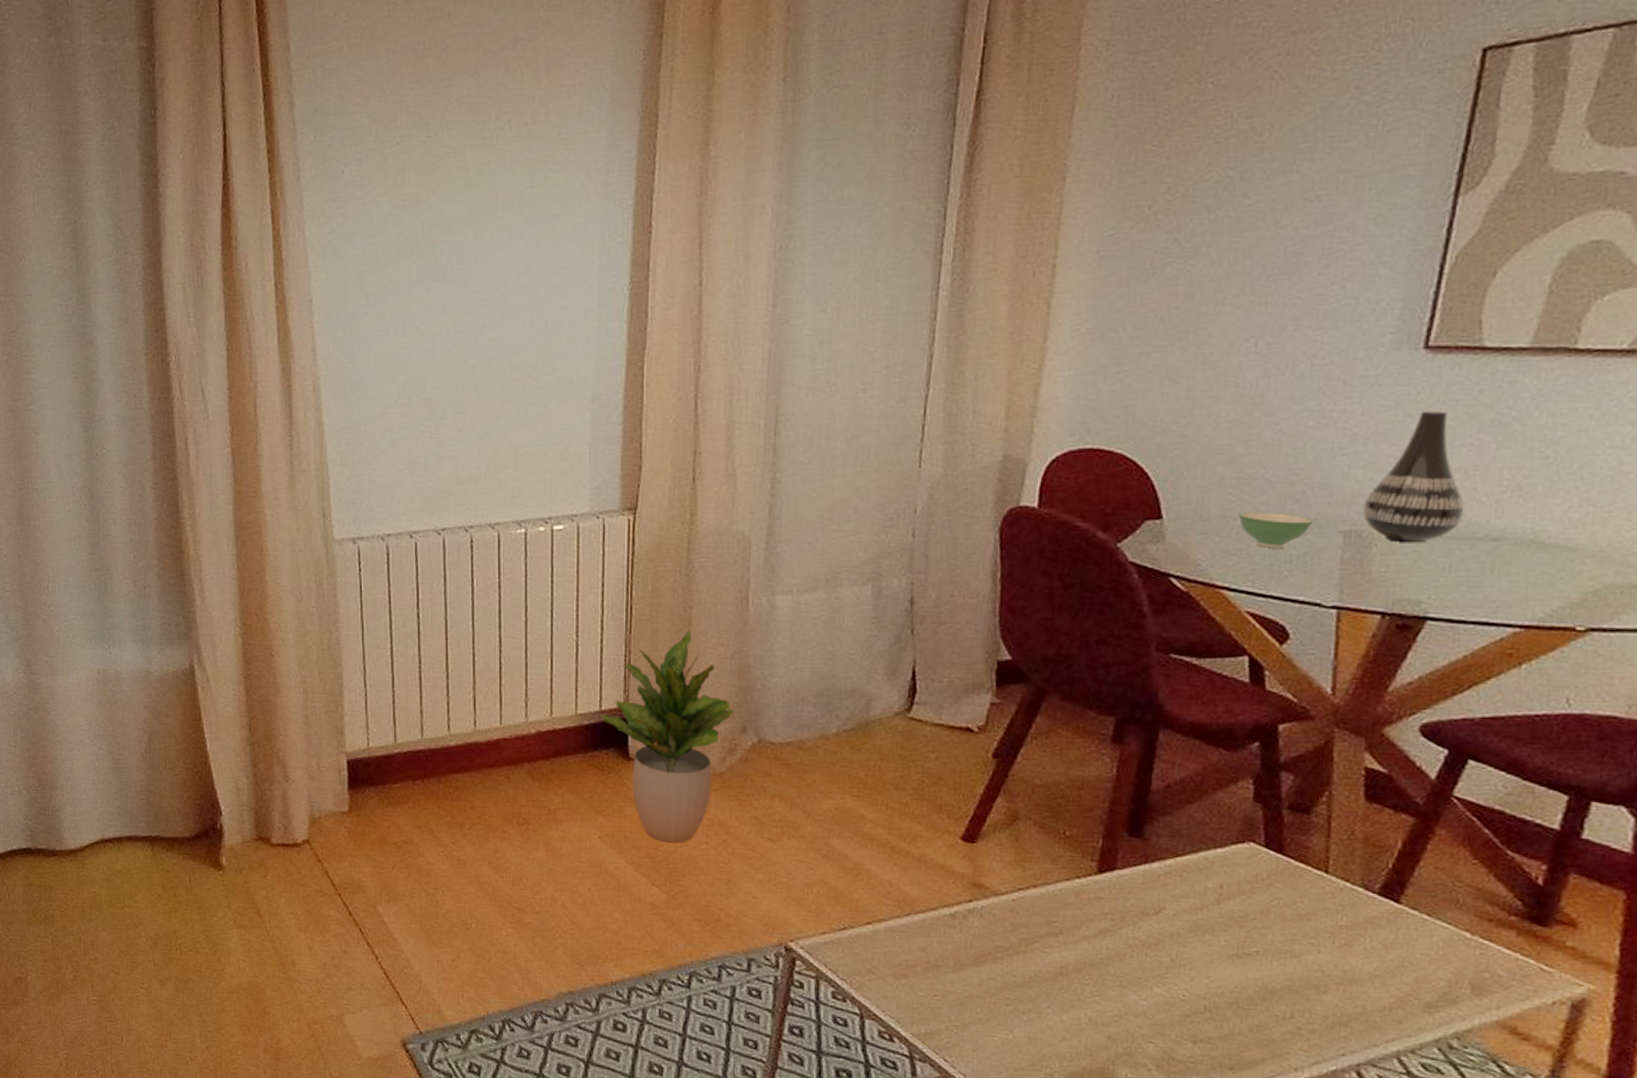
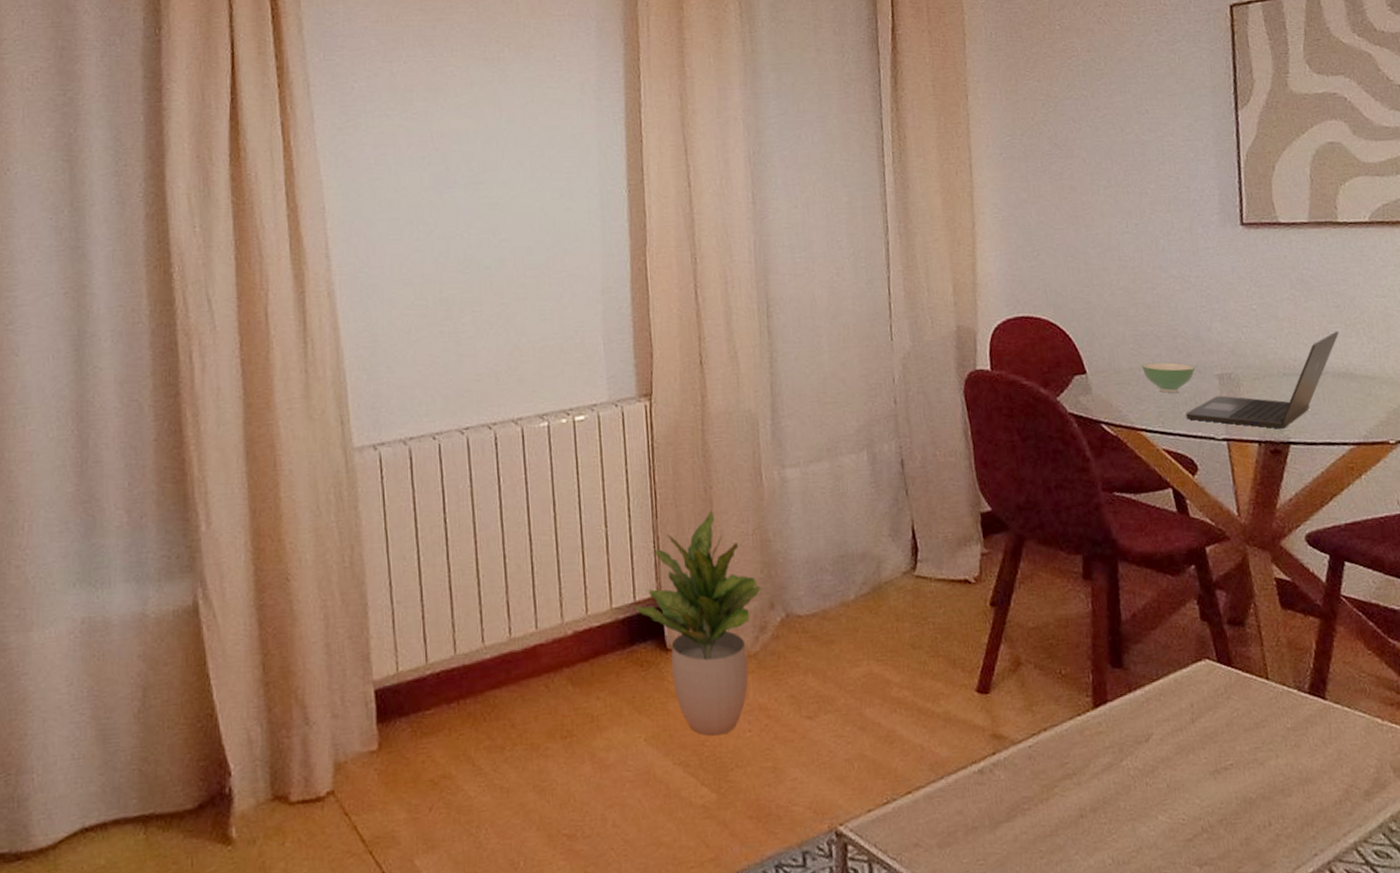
laptop: none [1287,488,1539,601] -> present [1186,330,1340,429]
vase: present [1363,410,1465,543] -> none [1227,273,1296,381]

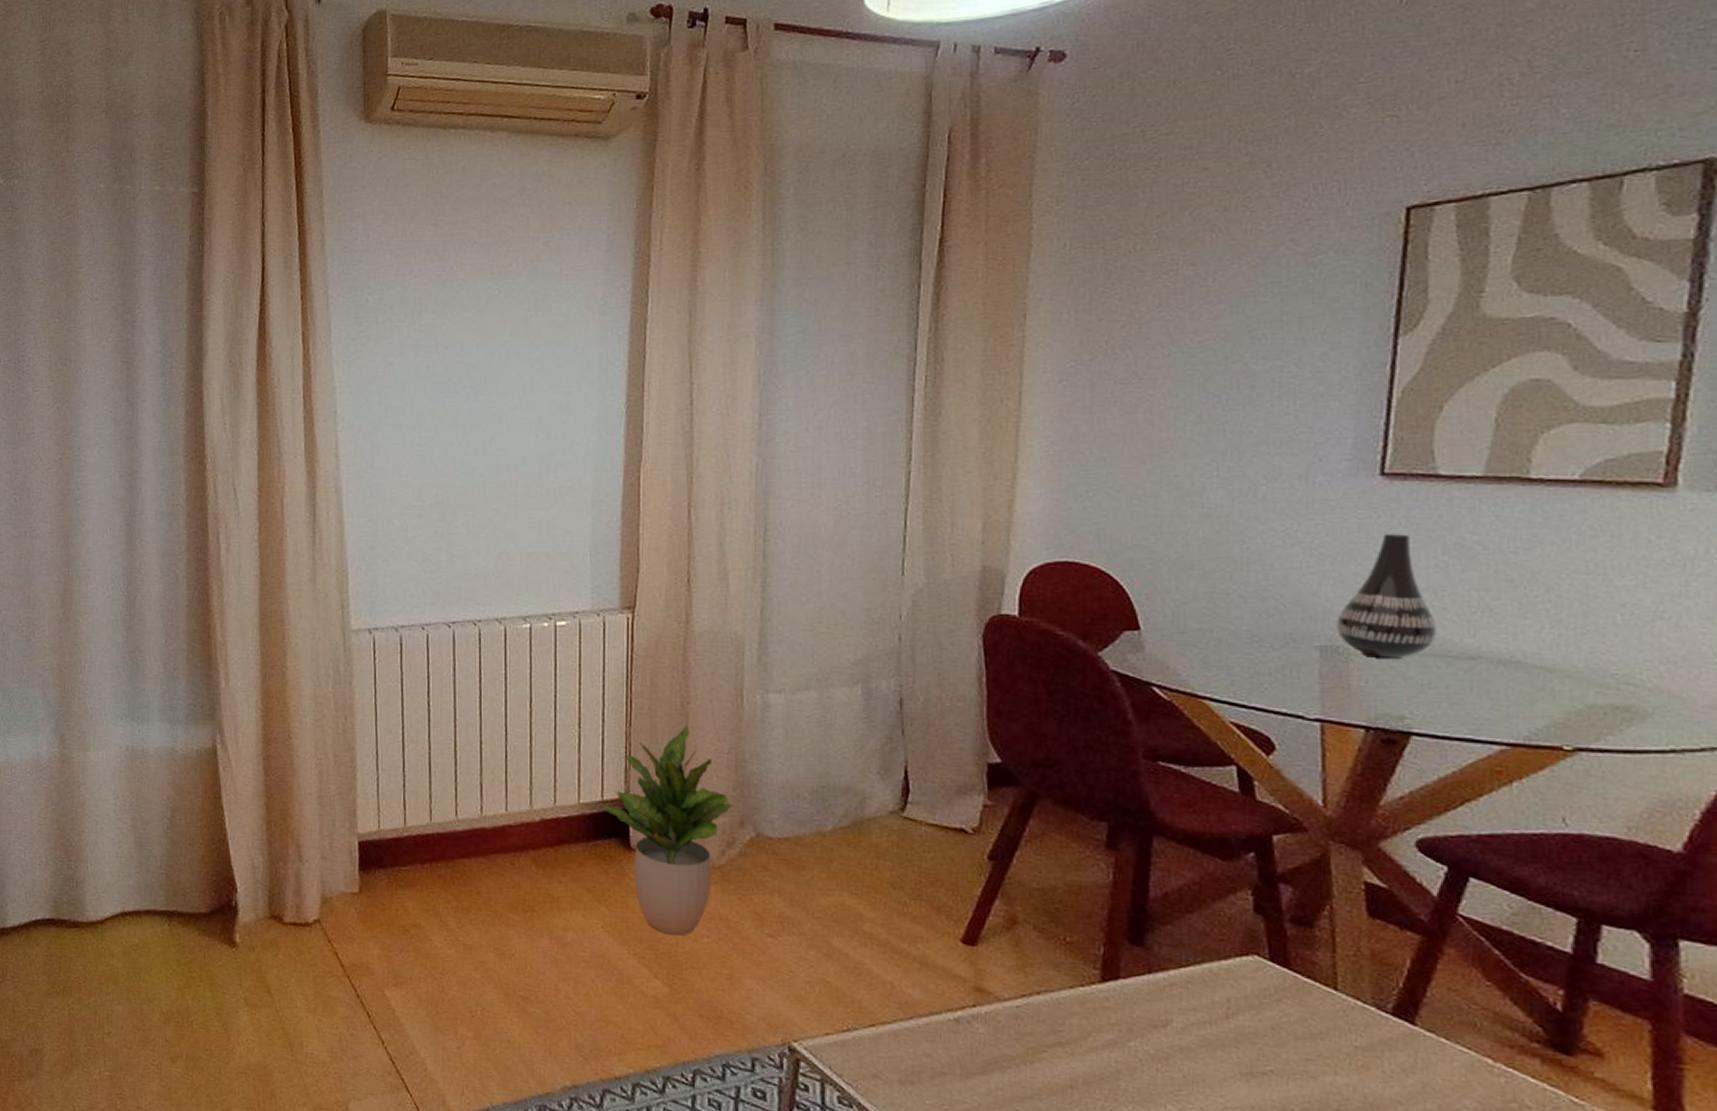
bowl: present [1141,362,1195,394] -> none [1214,625,1289,662]
laptop: present [1186,330,1340,429] -> none [1268,609,1508,716]
vase: none [1227,273,1296,381] -> present [1337,532,1437,660]

